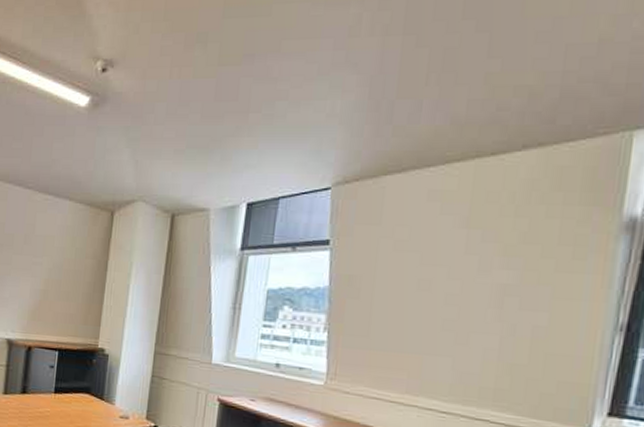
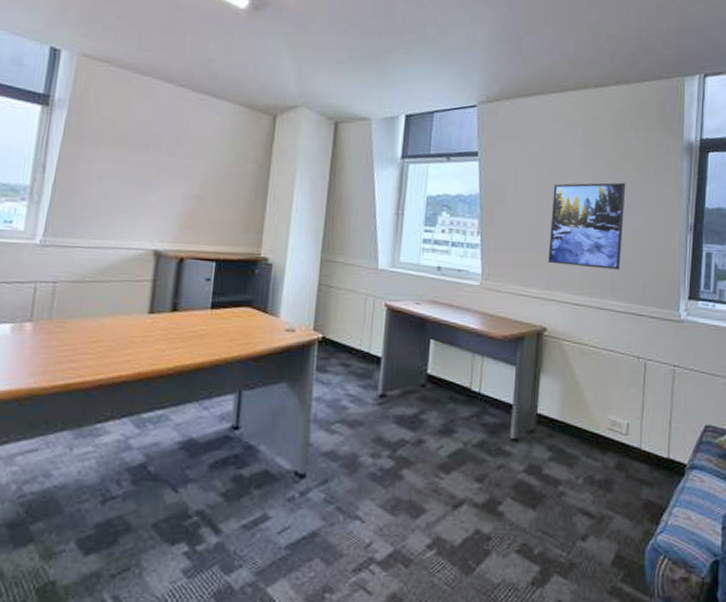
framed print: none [410,271,526,376] -> present [548,182,626,270]

